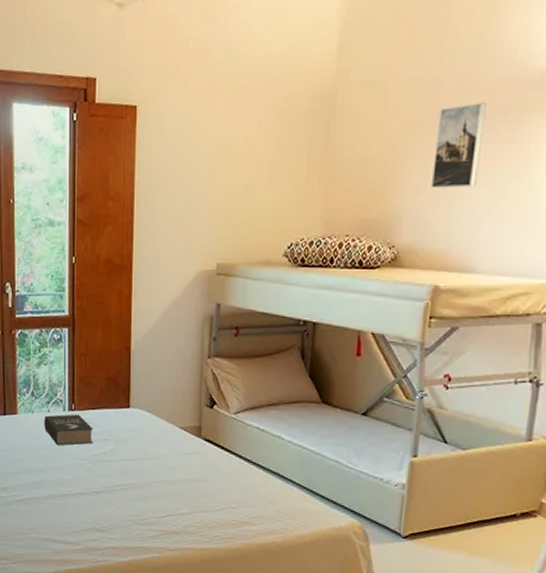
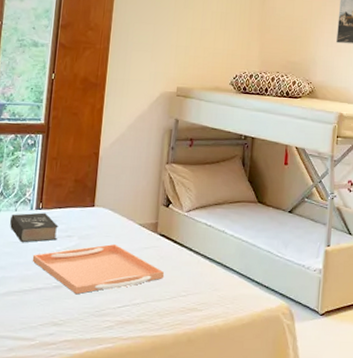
serving tray: none [69,449,211,502] -> present [32,244,164,295]

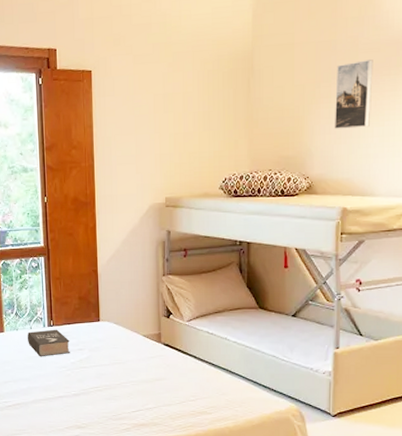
serving tray: present [32,244,164,295] -> none [51,355,171,401]

